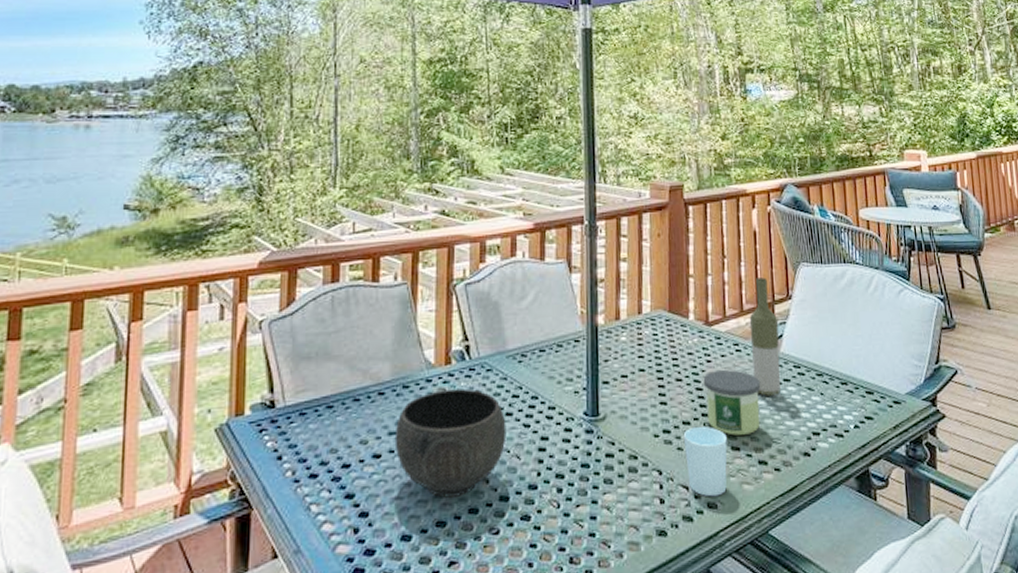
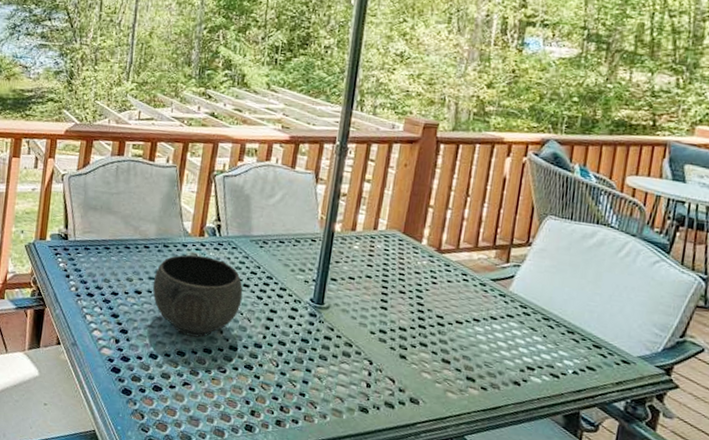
cup: present [683,425,728,497] -> none [396,333,440,395]
candle: present [703,370,761,436] -> none [423,292,483,353]
bottle: present [749,277,781,396] -> none [477,220,513,327]

